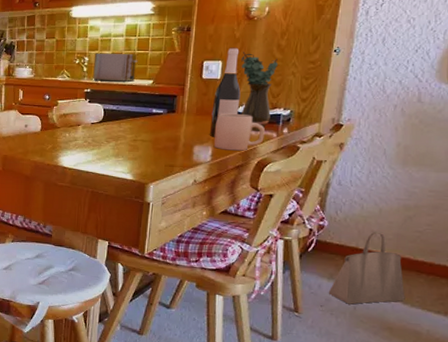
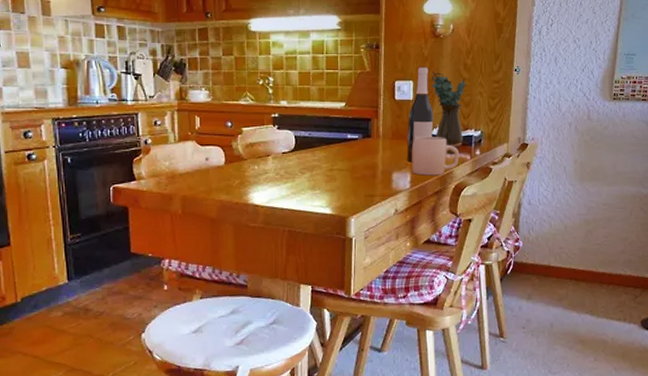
toaster: present [93,53,138,83] -> none [280,72,328,106]
handbag: present [328,230,406,305] -> none [528,247,592,323]

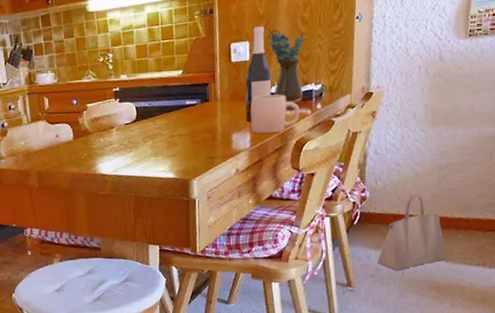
handbag: none [528,247,592,323] -> present [377,194,447,271]

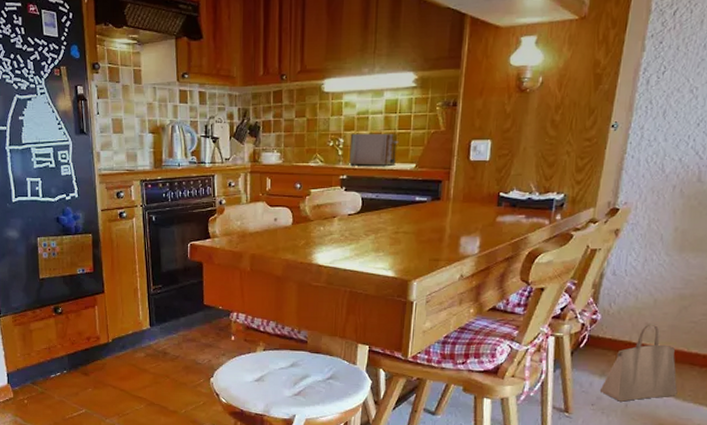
toaster: none [118,44,164,78] -> present [349,133,399,167]
wine bottle: present [245,25,272,123] -> none [477,124,511,227]
mug: present [250,94,300,134] -> none [481,199,536,241]
vase: present [267,29,305,112] -> none [511,129,552,219]

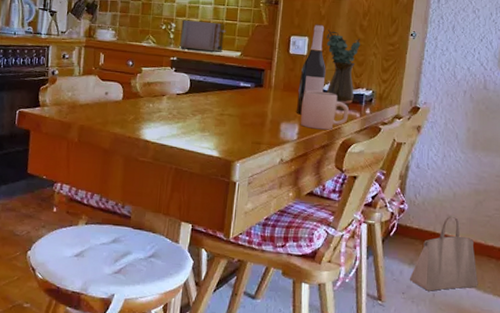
wine bottle: none [477,124,511,227] -> present [296,24,326,115]
mug: none [481,199,536,241] -> present [300,90,349,130]
vase: none [511,129,552,219] -> present [326,29,361,111]

